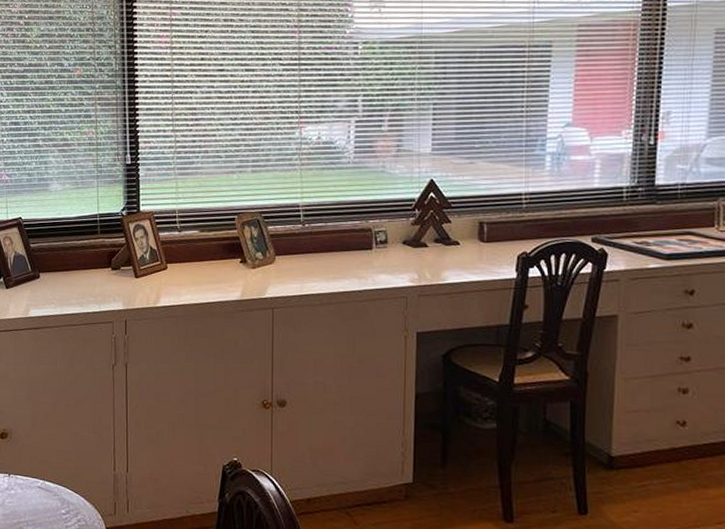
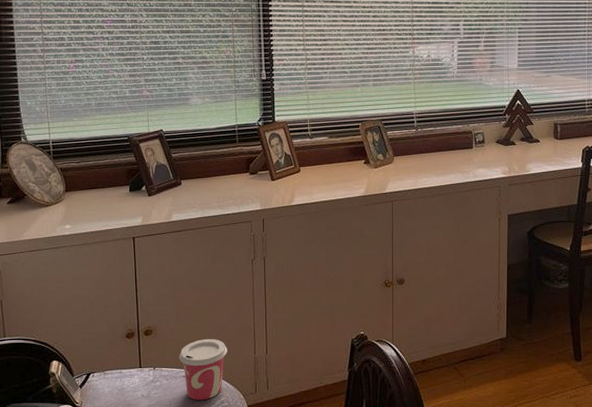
cup: none [34,448,85,516] -> present [179,339,227,400]

